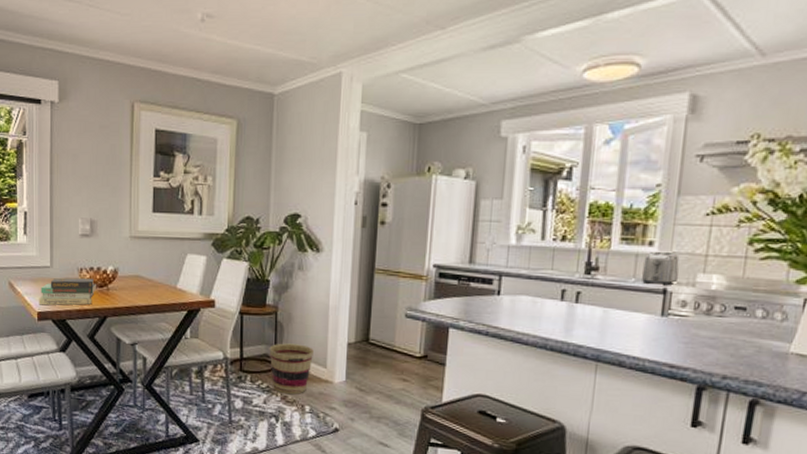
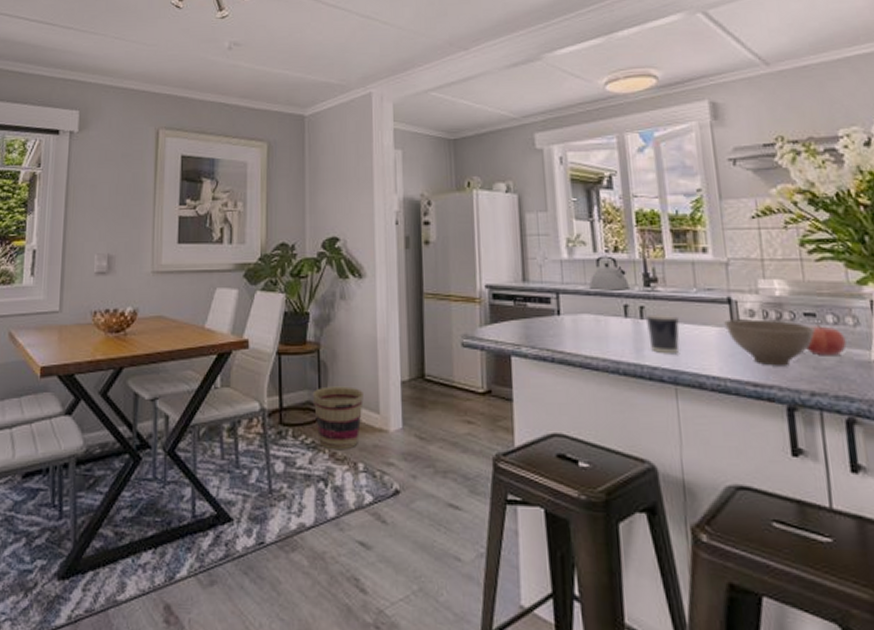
books: present [38,278,96,306] -> none [42,322,112,358]
kettle: none [532,244,570,277] -> present [589,256,629,291]
mug: none [579,300,612,334] -> present [645,315,680,353]
toaster: present [642,252,679,286] -> none [701,259,740,295]
bowl: none [655,308,742,352] -> present [724,319,815,366]
fruit: none [729,316,770,347] -> present [806,322,847,356]

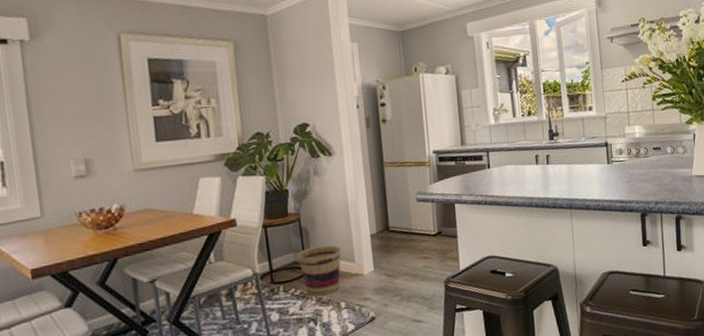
kettle: present [589,256,629,291] -> none [511,119,539,147]
mug: present [645,315,680,353] -> none [550,159,574,188]
bowl: present [724,319,815,366] -> none [603,155,660,187]
fruit: present [806,322,847,356] -> none [654,153,678,176]

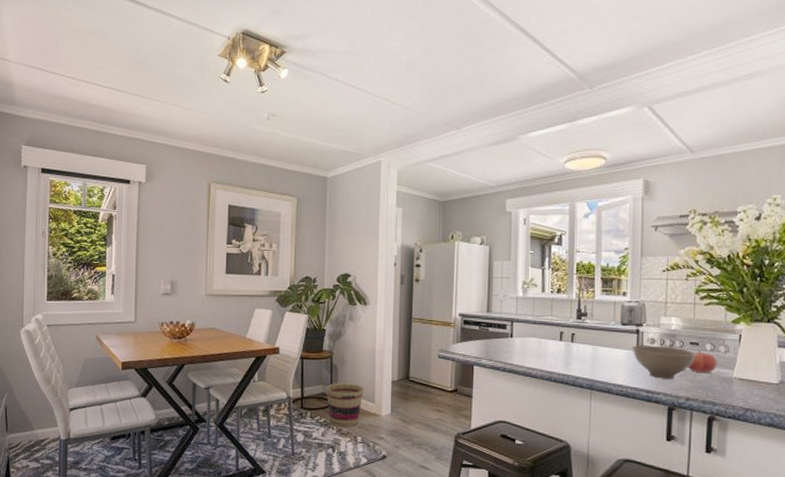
toaster: none [588,113,614,140] -> present [620,301,647,327]
bowl: none [603,155,660,187] -> present [632,345,696,379]
fruit: none [654,153,678,176] -> present [688,349,717,374]

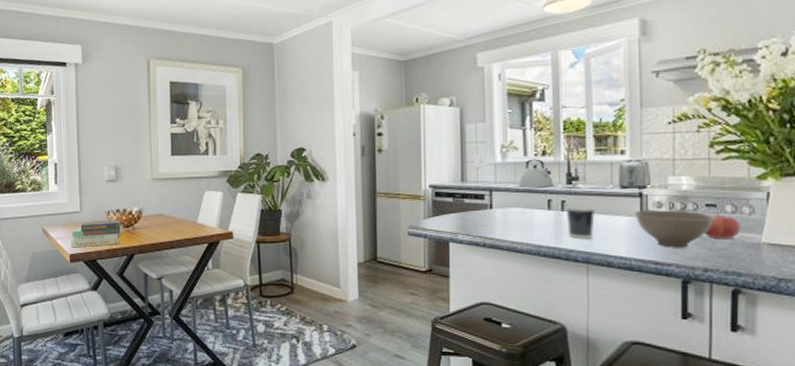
books: none [123,331,175,356] -> present [70,219,123,248]
basket: present [326,383,364,428] -> none [285,267,327,316]
kettle: none [537,295,566,321] -> present [519,159,553,188]
mug: none [574,340,599,367] -> present [565,207,595,238]

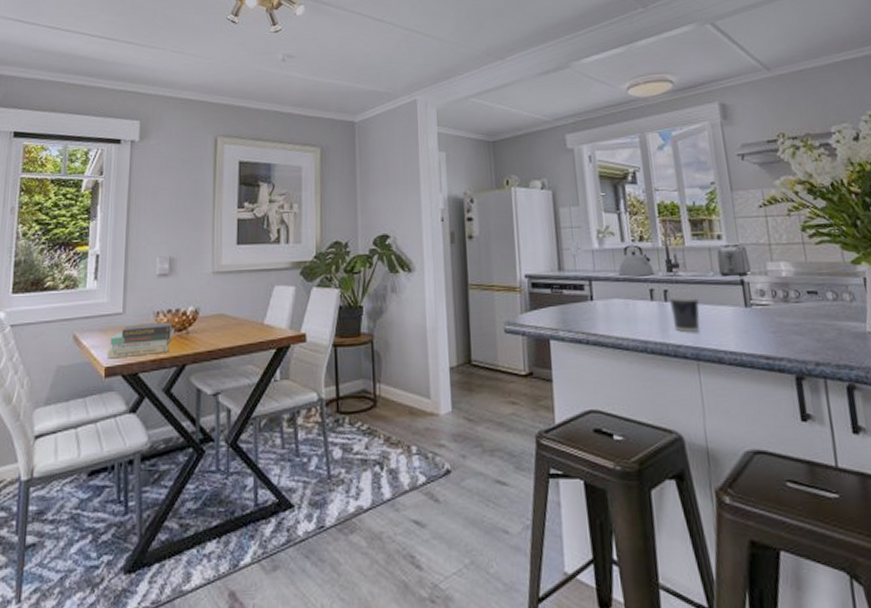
bowl: present [634,210,714,248] -> none [738,298,818,340]
fruit: present [705,212,741,240] -> none [810,299,845,330]

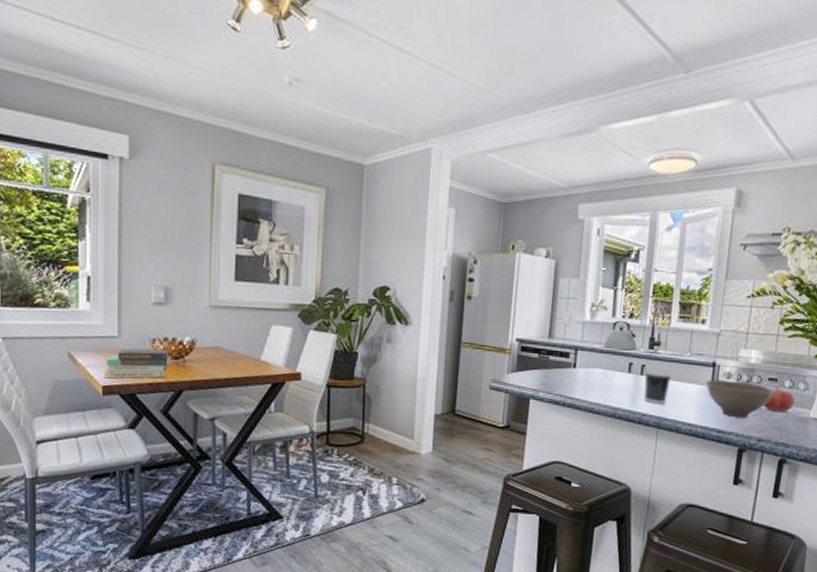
toaster: present [717,244,752,277] -> none [696,329,726,360]
bowl: none [738,298,818,340] -> present [706,379,774,418]
fruit: none [810,299,845,330] -> present [764,386,795,413]

